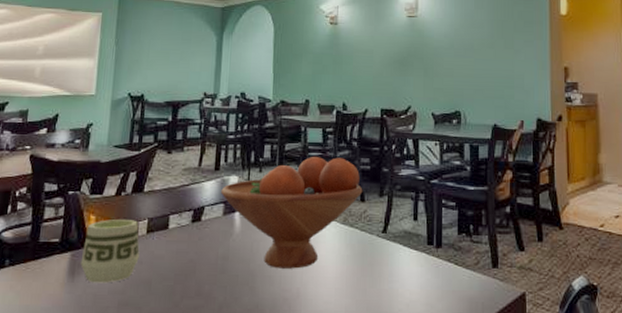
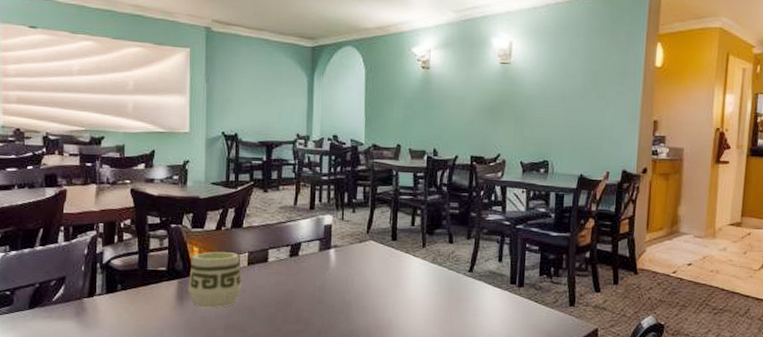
fruit bowl: present [221,157,363,269] -> none [317,200,452,301]

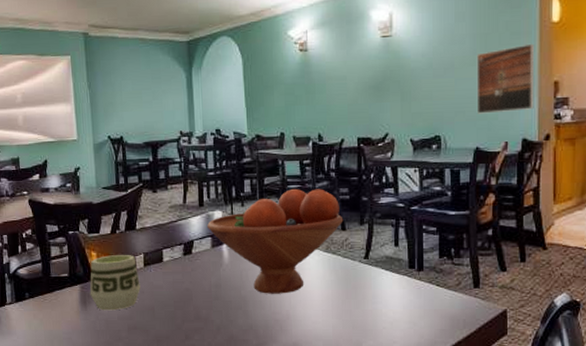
fruit bowl: none [317,200,452,301] -> present [207,189,344,294]
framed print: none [583,84,639,145] -> present [476,43,535,114]

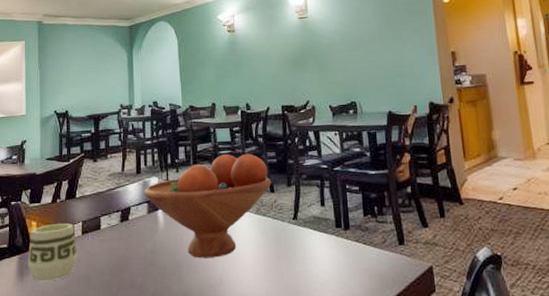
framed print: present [476,43,535,114] -> none [382,20,437,82]

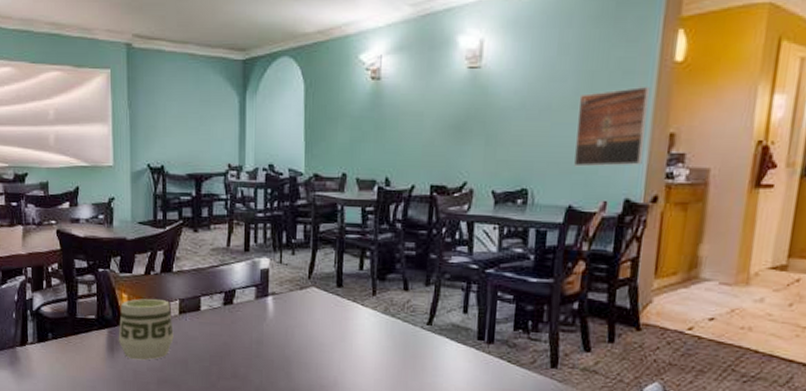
fruit bowl: present [144,153,272,259] -> none [252,239,407,357]
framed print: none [382,20,437,82] -> present [573,86,651,167]

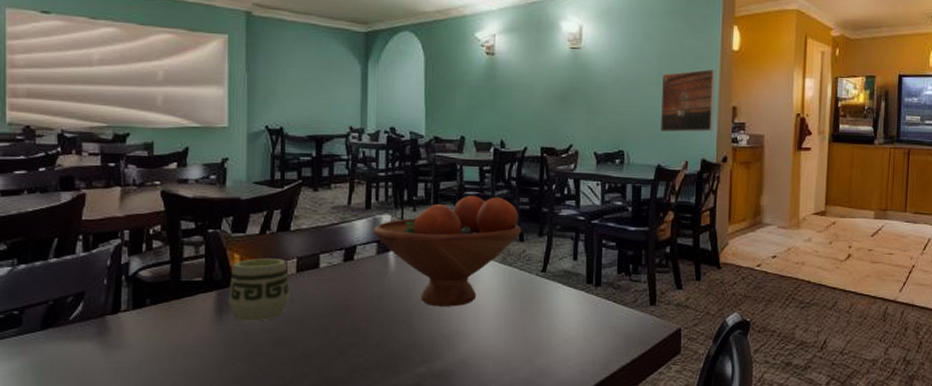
fruit bowl: none [252,239,407,357] -> present [373,196,522,307]

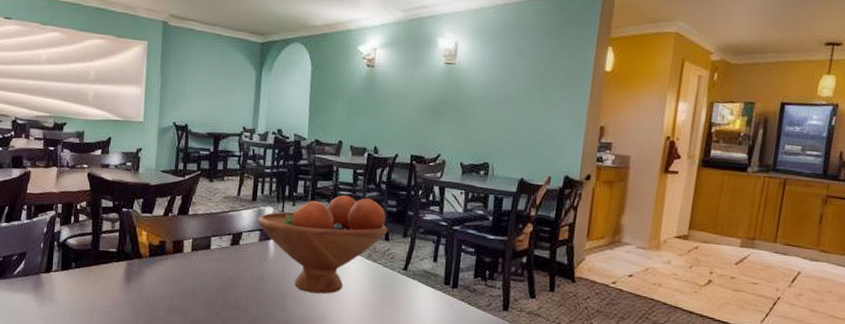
cup: present [228,258,290,322] -> none [135,236,186,291]
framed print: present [659,68,716,133] -> none [525,88,587,150]

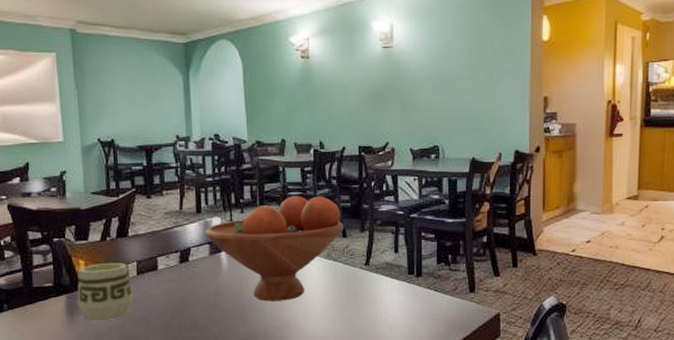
cup: none [135,236,186,291] -> present [77,263,133,322]

